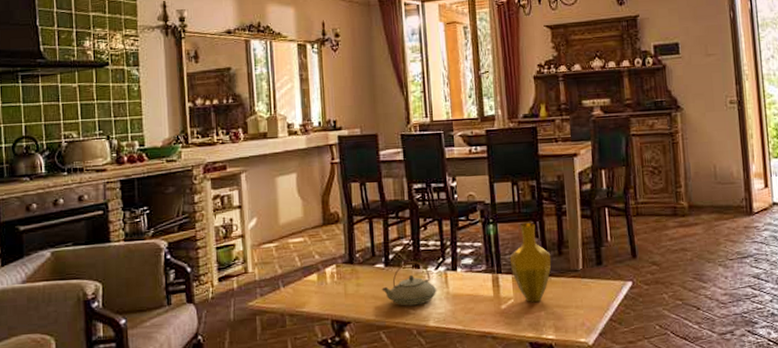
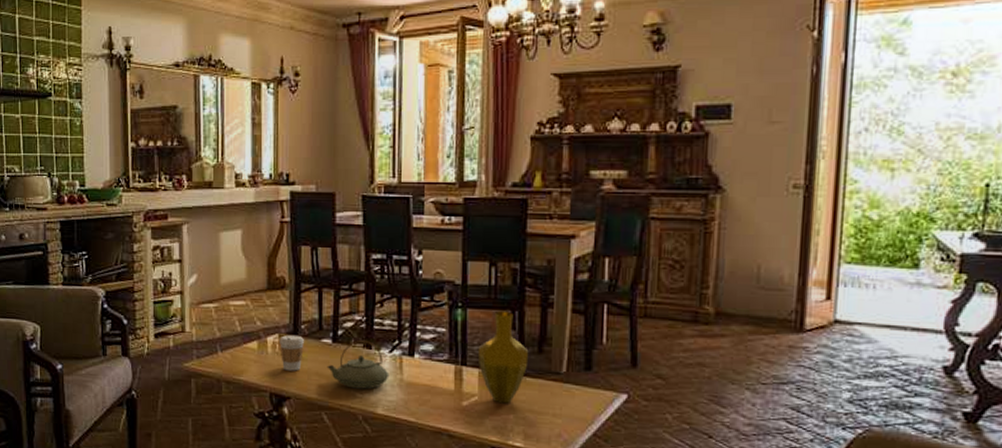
coffee cup: none [337,263,360,298] -> present [279,334,304,371]

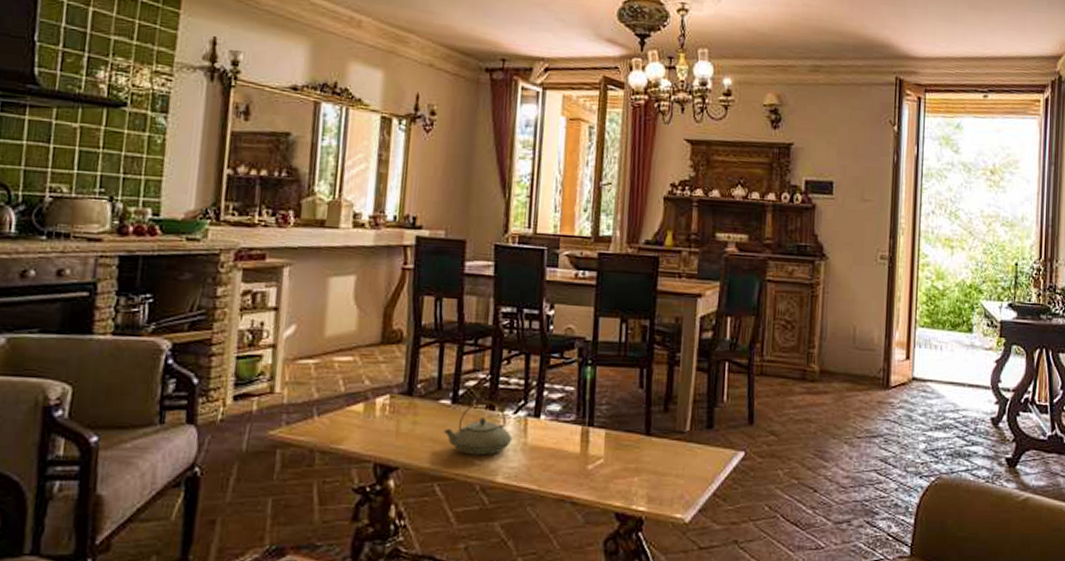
coffee cup: present [279,334,304,371] -> none [390,395,419,437]
vase: present [477,310,529,404] -> none [605,368,655,466]

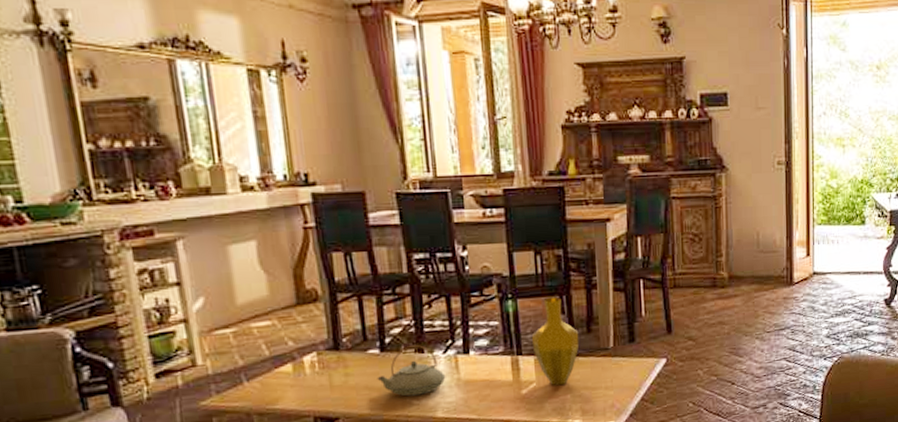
vase: none [605,368,655,466] -> present [531,296,579,386]

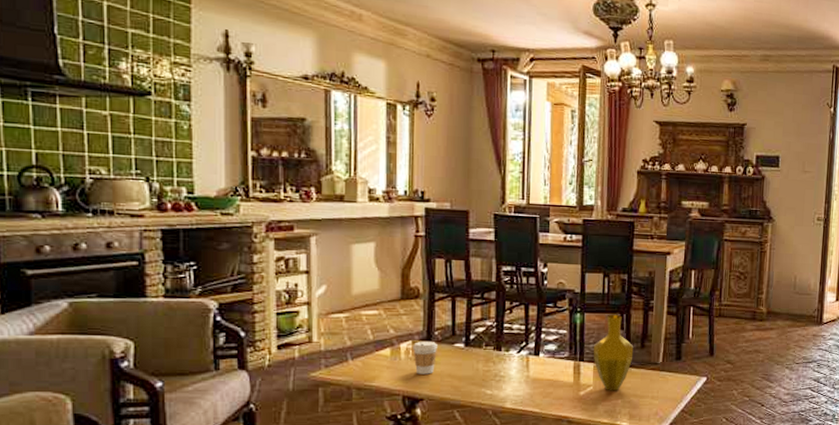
coffee cup: none [318,350,348,390] -> present [413,340,437,374]
teapot: present [377,345,446,397] -> none [459,344,517,387]

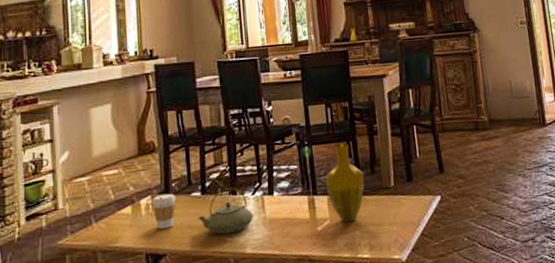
teapot: none [459,344,517,387] -> present [198,188,254,235]

